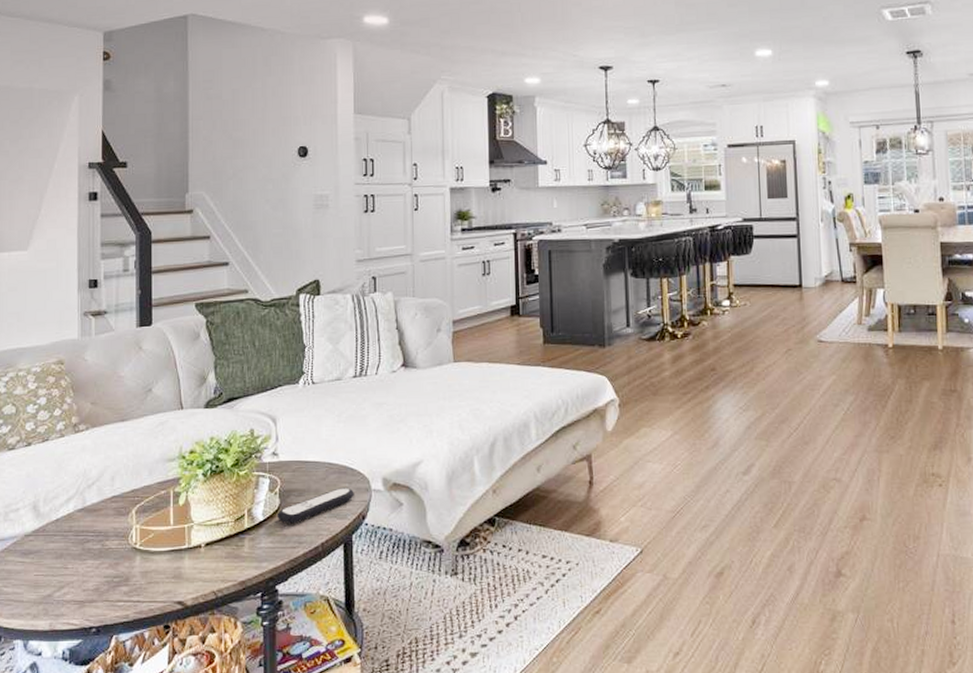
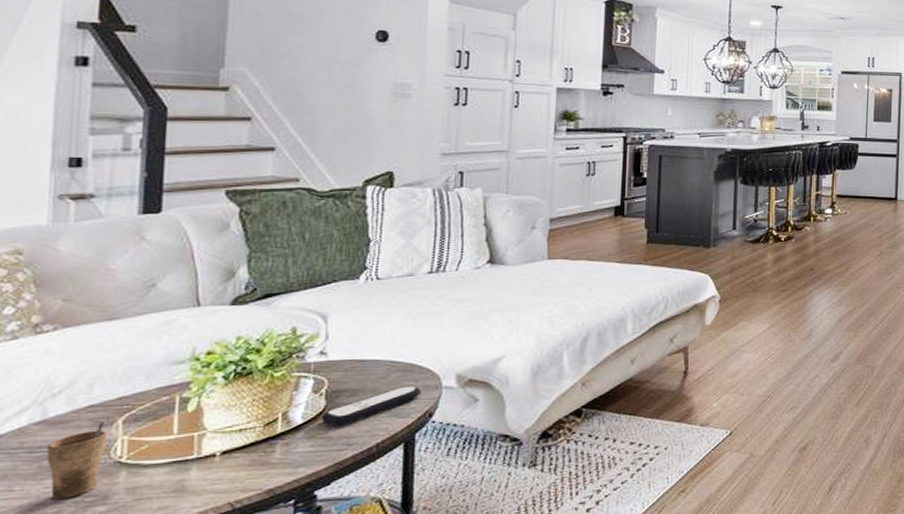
cup: none [87,511,126,578] -> present [47,422,108,499]

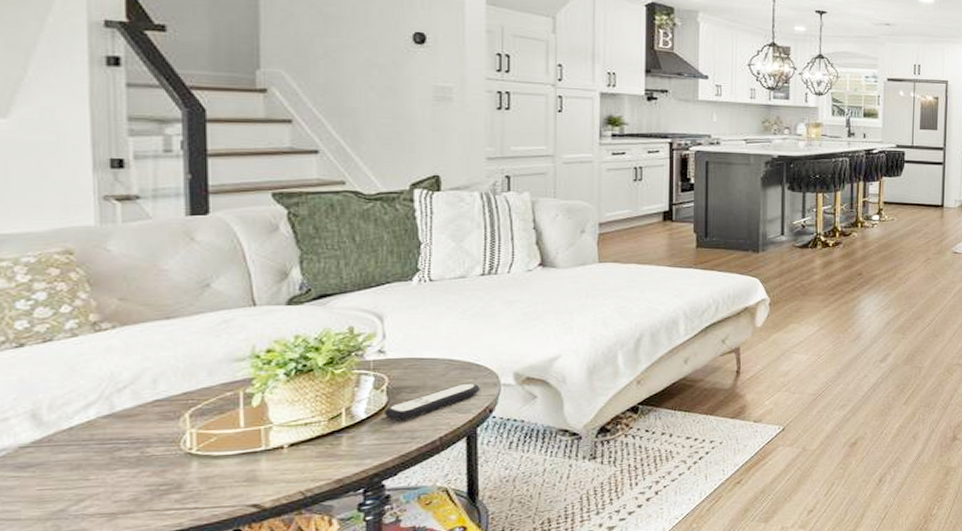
cup: present [47,422,108,499] -> none [118,416,176,488]

